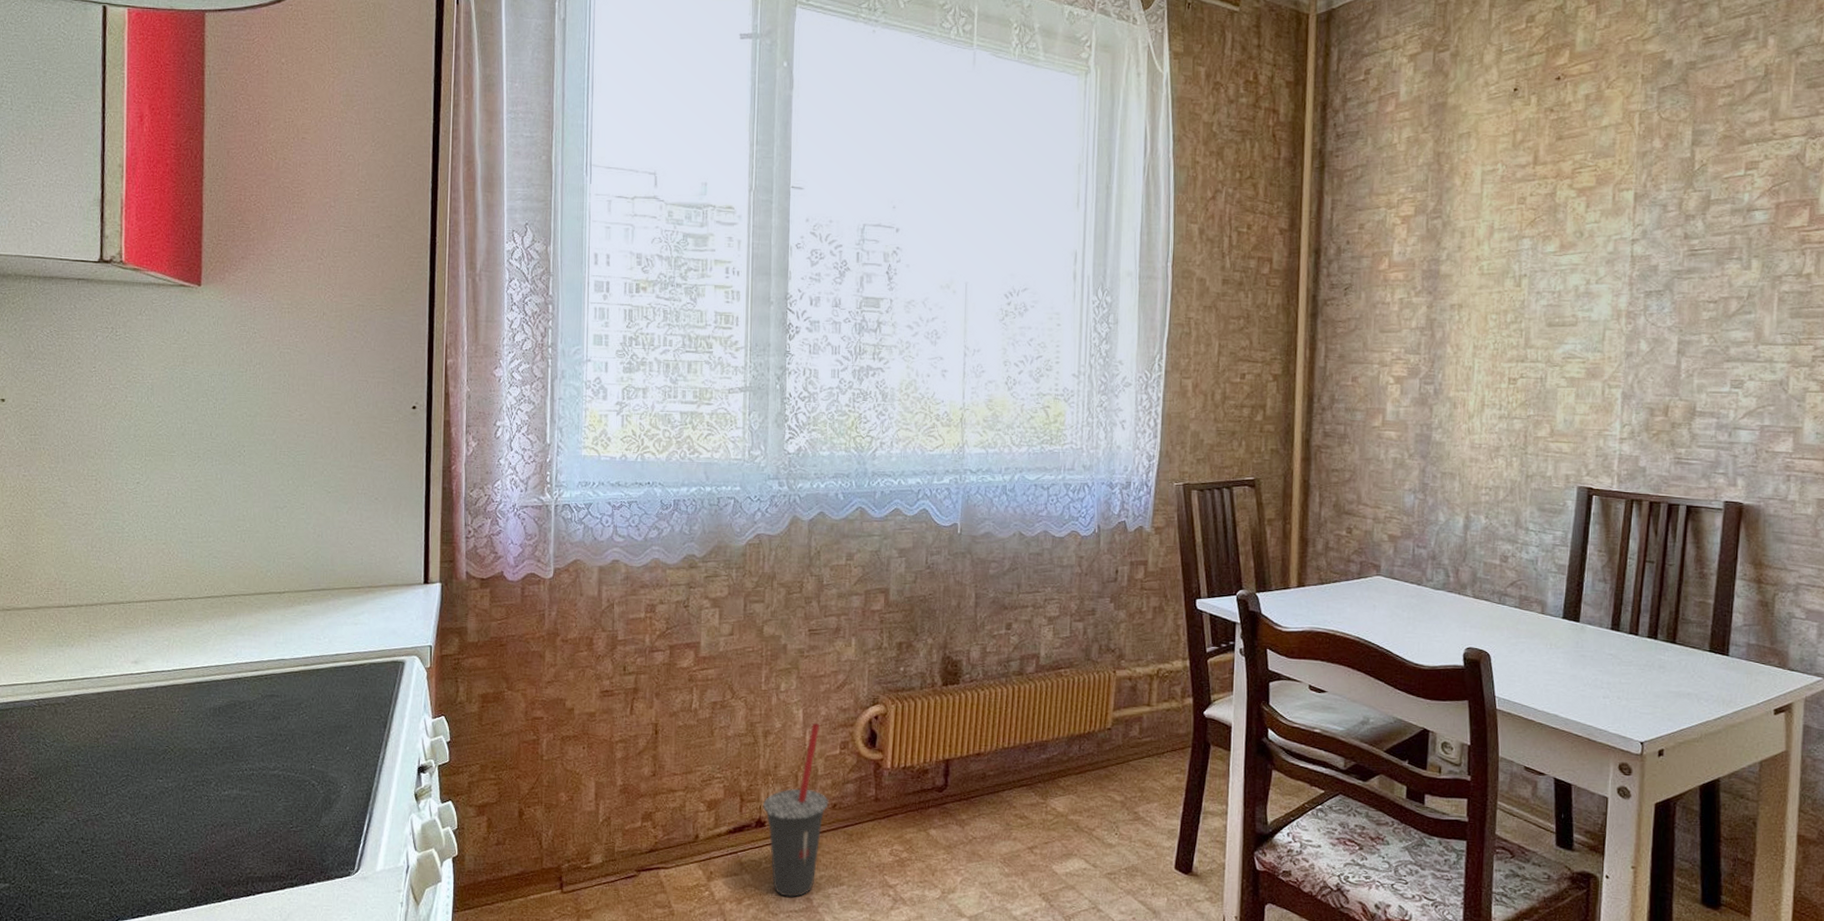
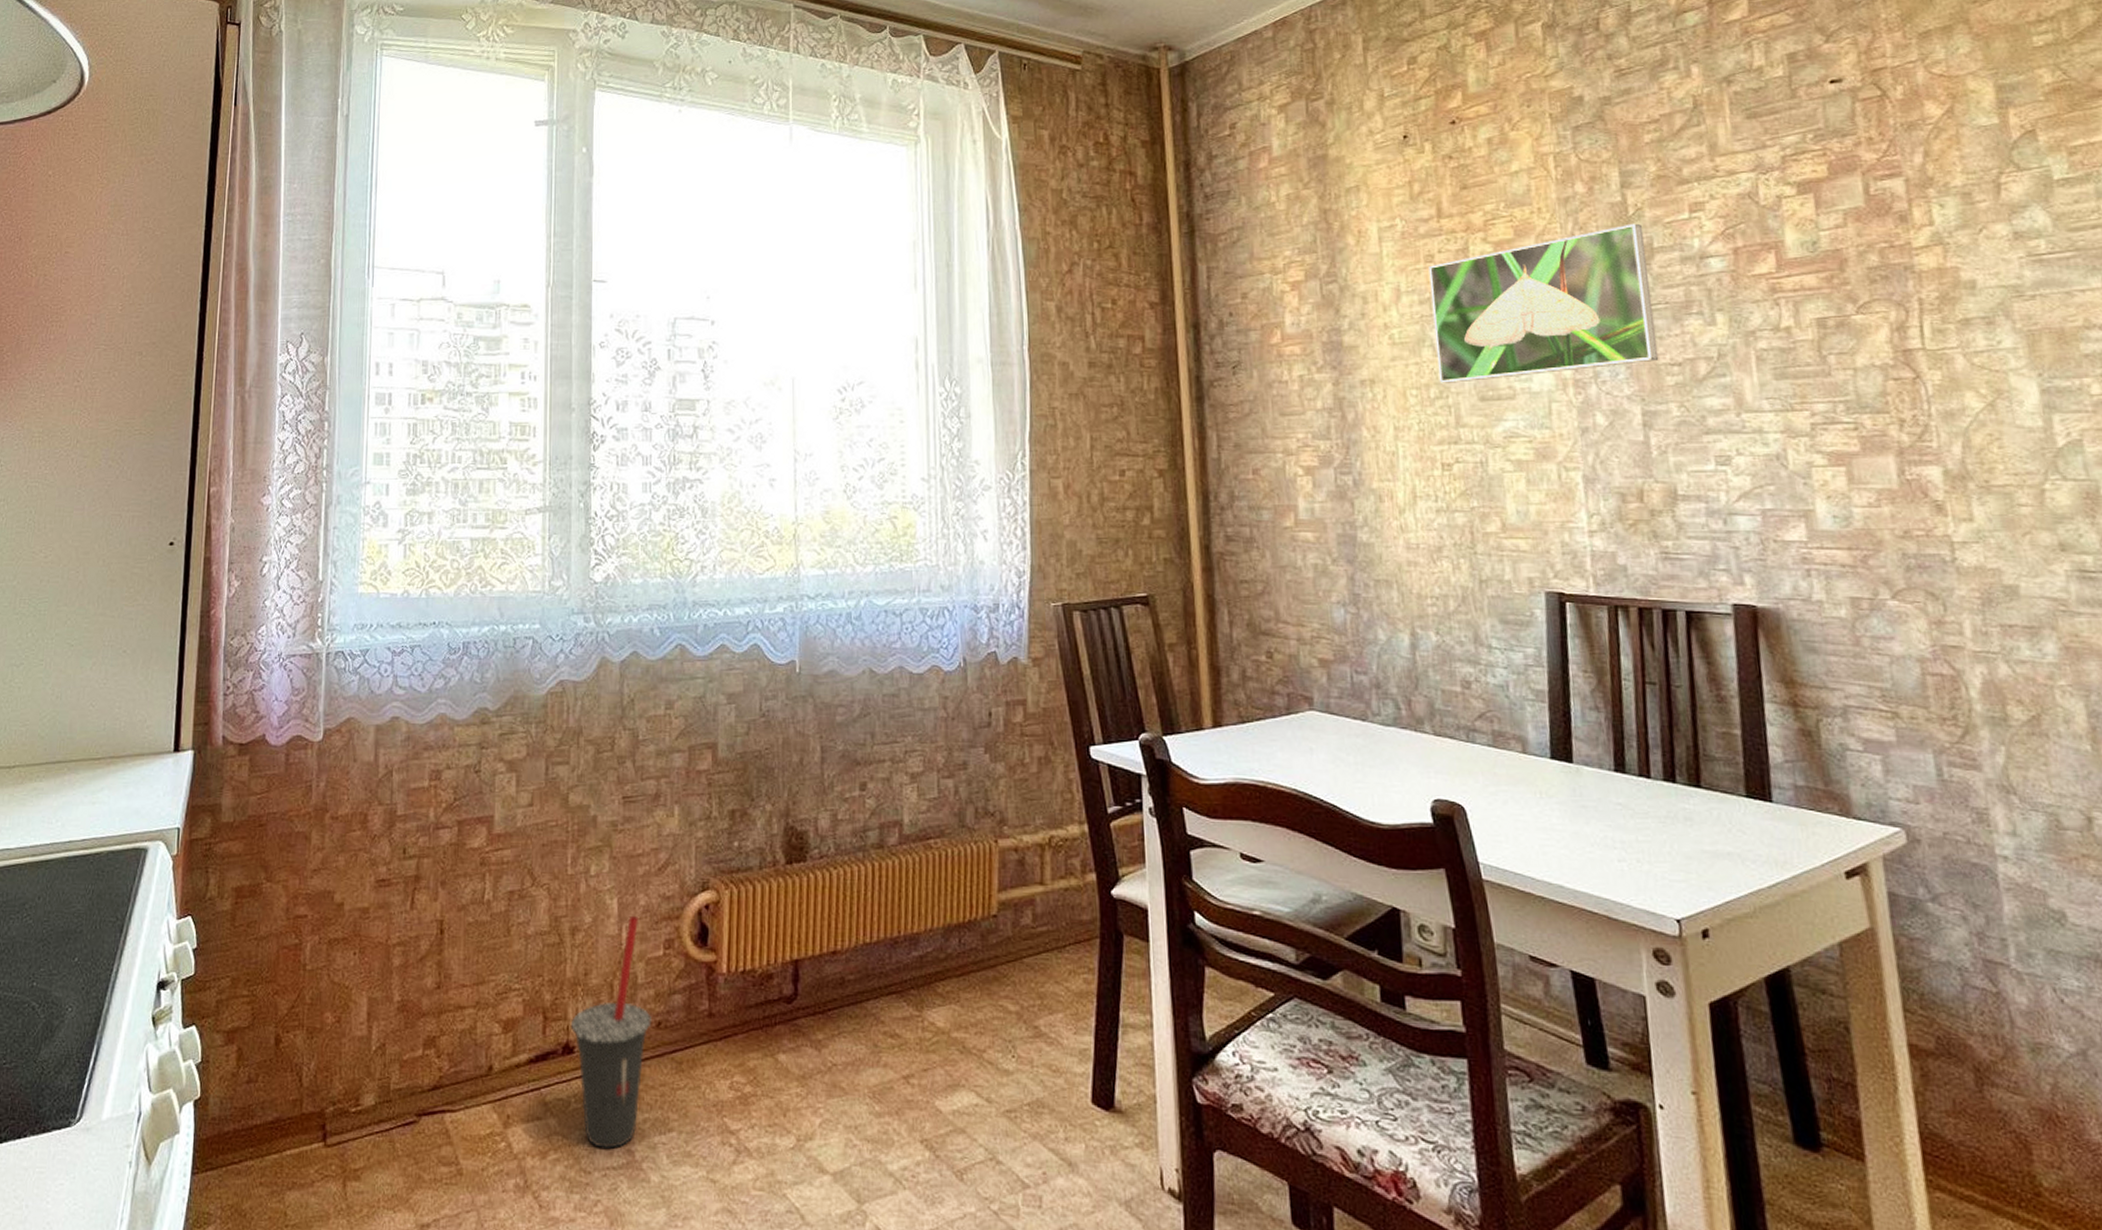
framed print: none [1516,177,1705,310] -> present [1428,223,1659,383]

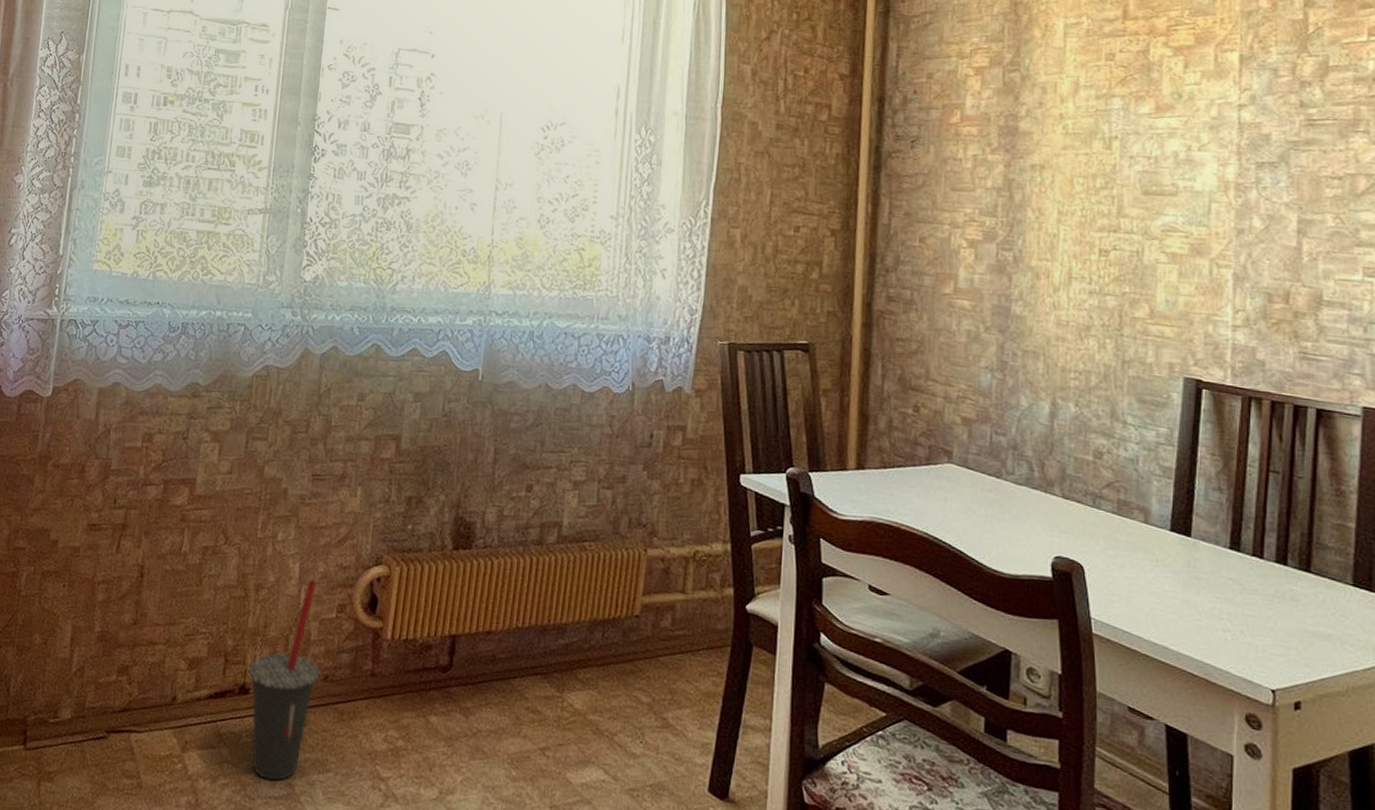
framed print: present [1428,223,1659,383] -> none [1106,41,1321,176]

